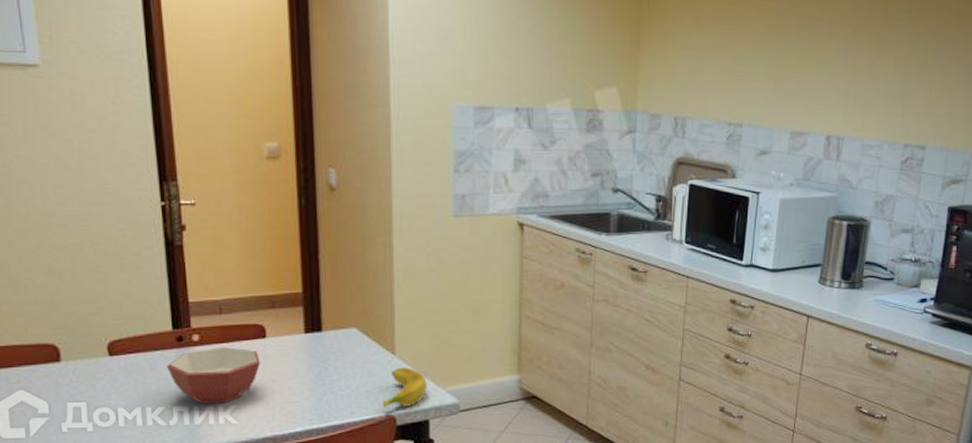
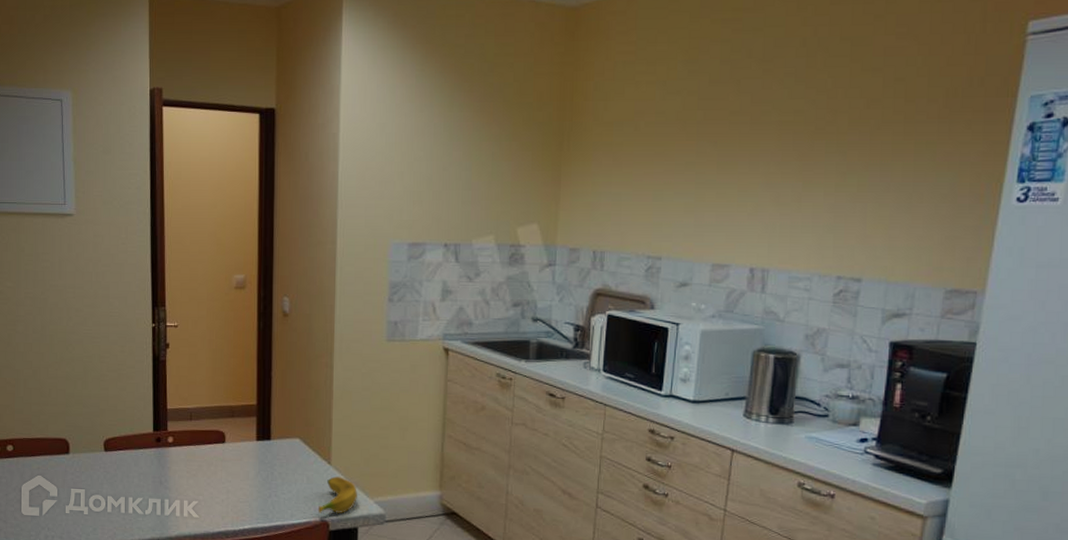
bowl: present [166,347,260,404] -> none [146,449,219,499]

